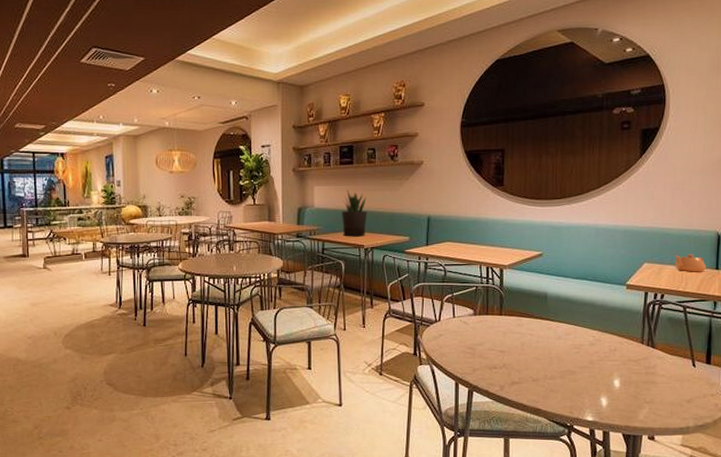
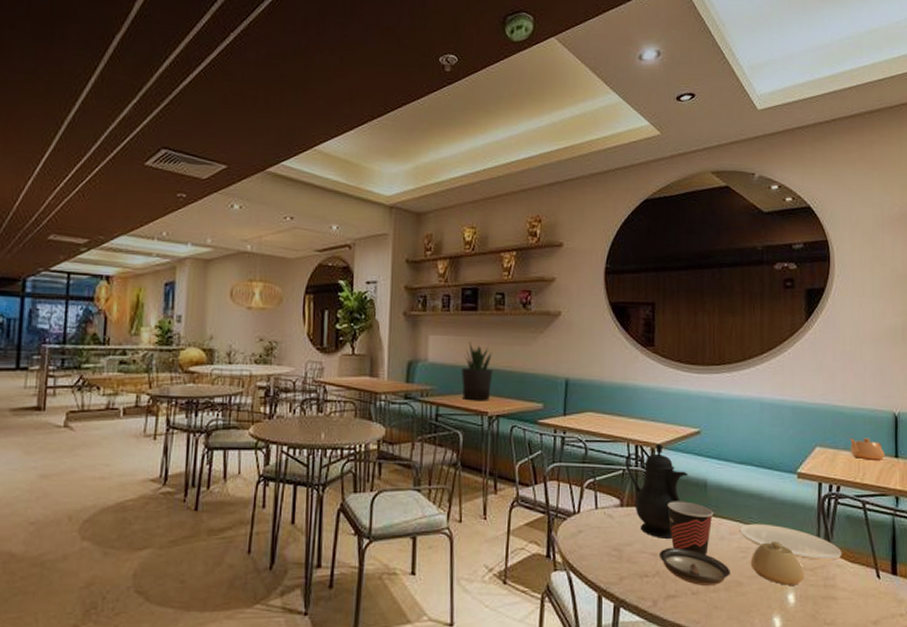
coffeepot: none [478,265,531,339] -> present [625,443,688,539]
saucer: none [505,346,565,374] -> present [658,547,730,585]
cup: none [513,310,553,351] -> present [667,501,714,555]
plate: none [574,326,663,354] -> present [740,523,842,561]
sugar bowl: none [582,339,629,373] -> present [750,541,804,585]

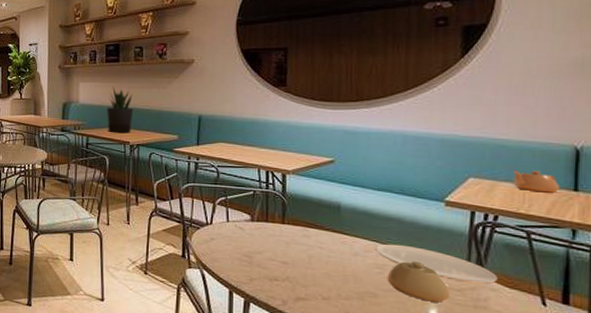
coffeepot: present [625,443,688,539] -> none [256,170,320,251]
saucer: present [658,547,730,585] -> none [289,258,364,294]
cup: present [667,501,714,555] -> none [298,219,348,267]

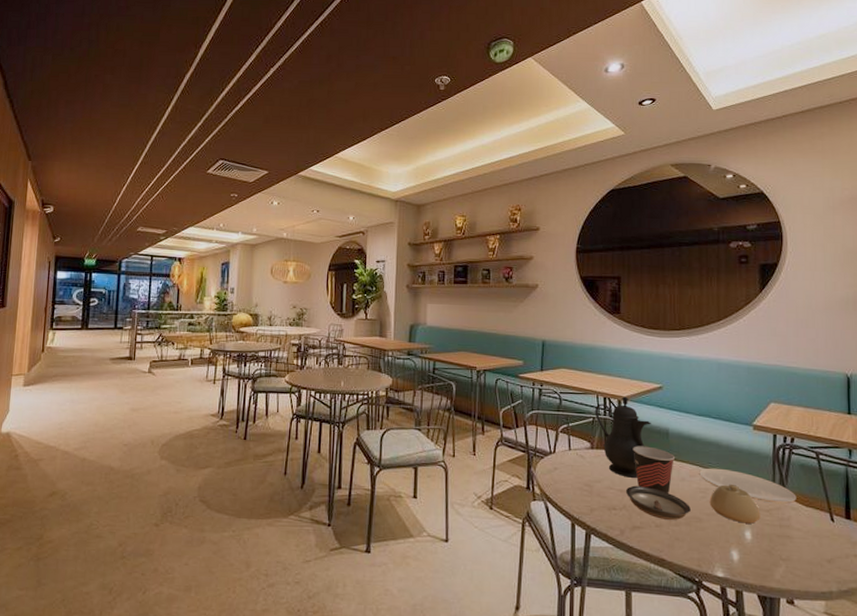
planter: present [107,86,134,133] -> none [454,309,481,358]
coffeepot: none [256,170,320,251] -> present [595,396,651,478]
saucer: none [289,258,364,294] -> present [625,485,691,520]
cup: none [298,219,348,267] -> present [633,446,676,493]
teapot: present [512,170,561,193] -> none [802,395,838,416]

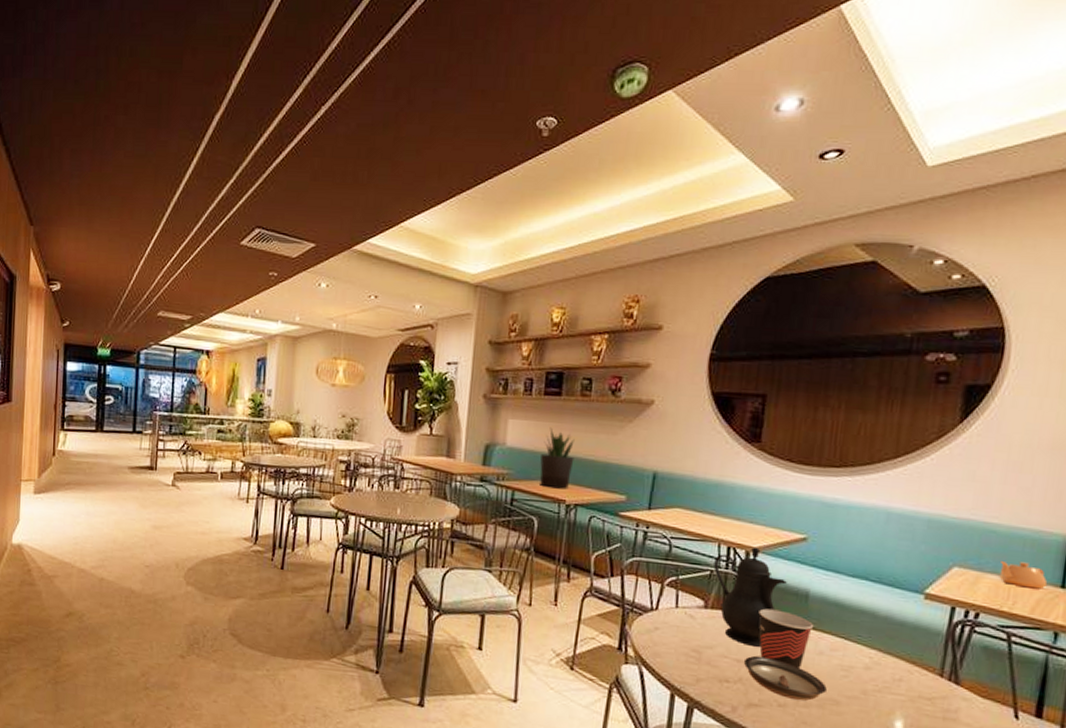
planter: none [454,309,481,358] -> present [540,427,575,490]
plate: present [699,468,797,504] -> none [843,641,972,693]
sugar bowl: present [709,484,760,524] -> none [852,662,919,713]
teapot: none [802,395,838,416] -> present [999,560,1048,590]

